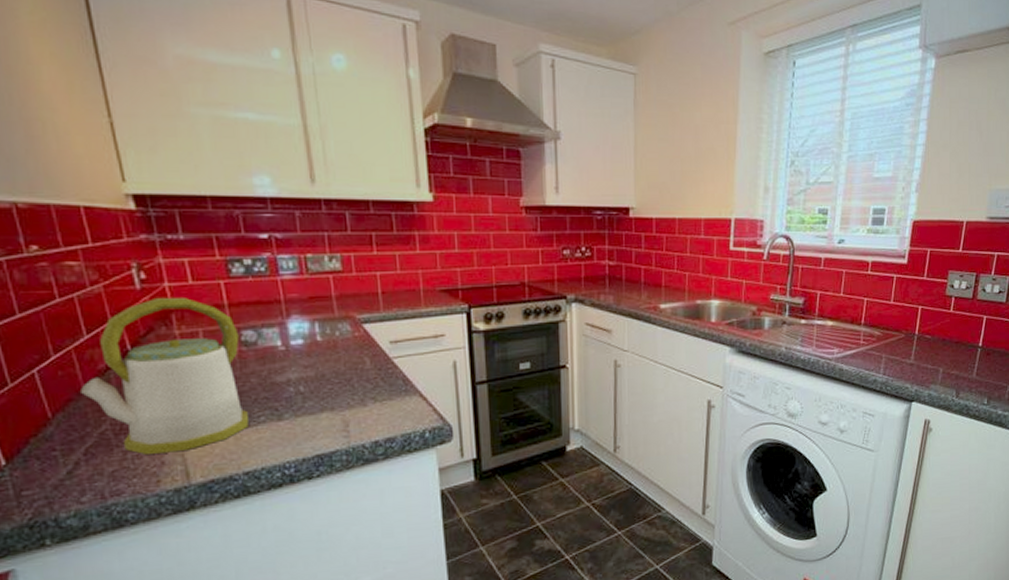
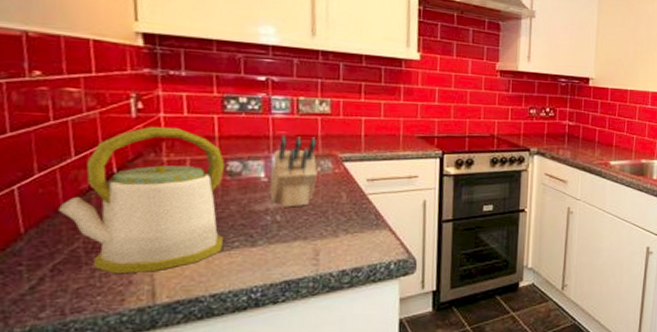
knife block: none [287,298,336,377] -> present [268,136,317,208]

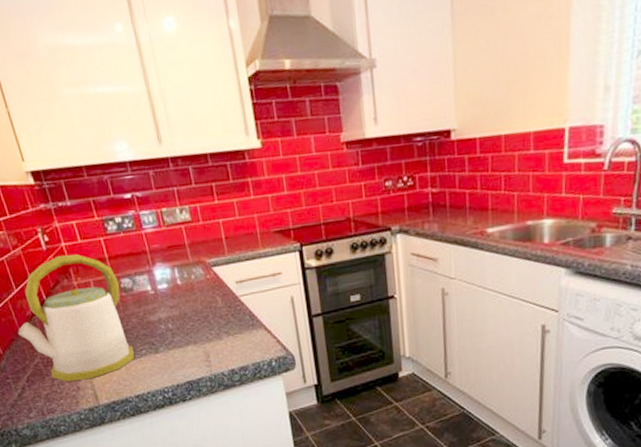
knife block: present [268,136,317,208] -> none [154,246,194,316]

